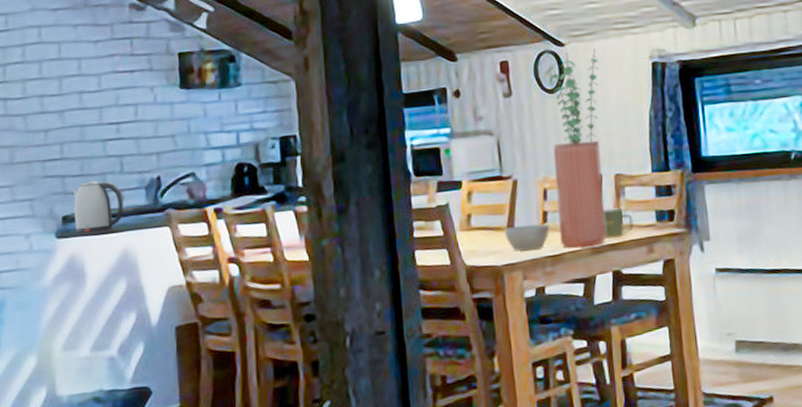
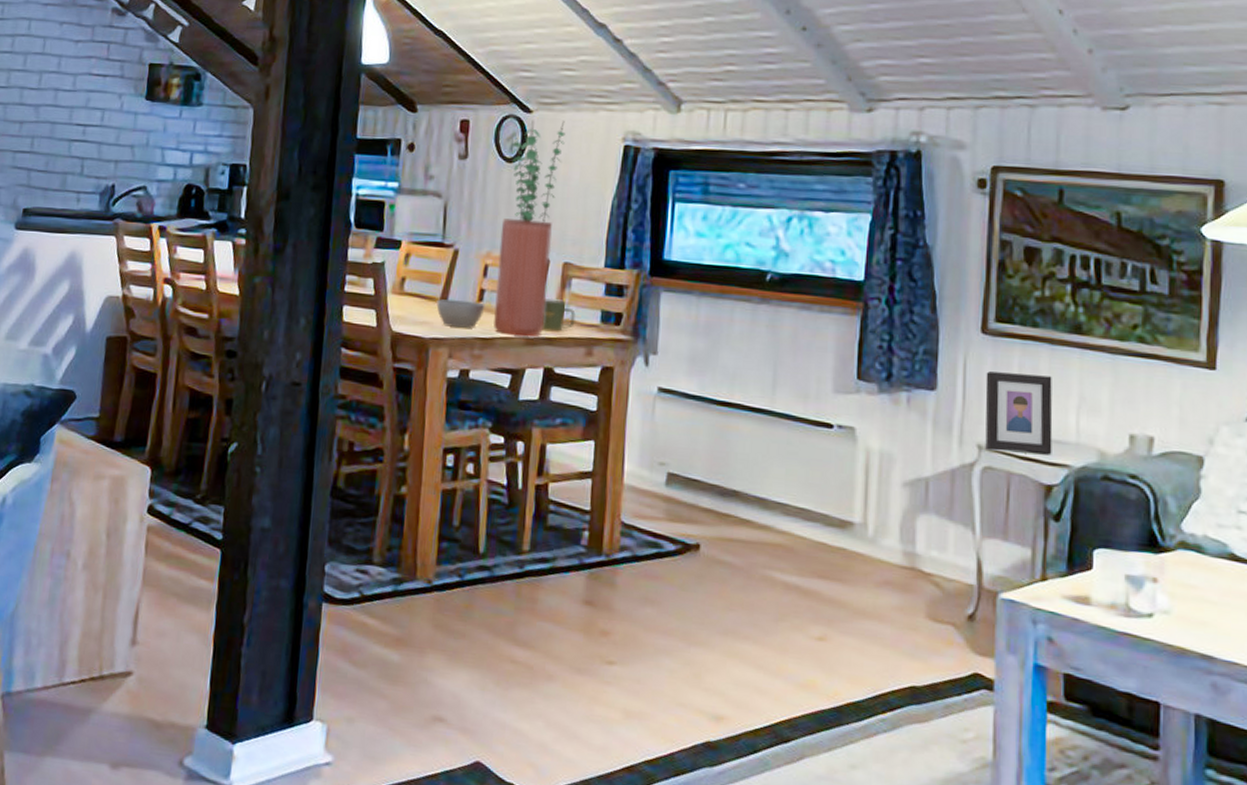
kettle: present [72,181,124,234] -> none [32,178,79,230]

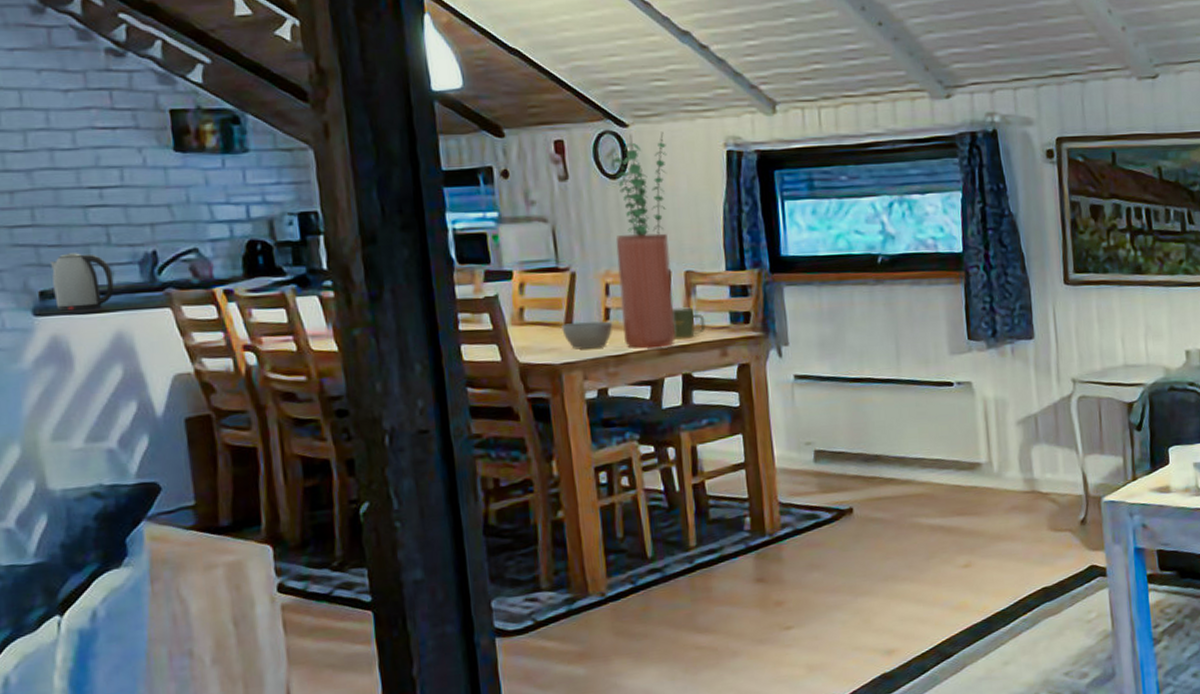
kettle: none [32,178,79,230] -> present [49,253,115,312]
picture frame: present [985,371,1053,455] -> none [1072,312,1130,382]

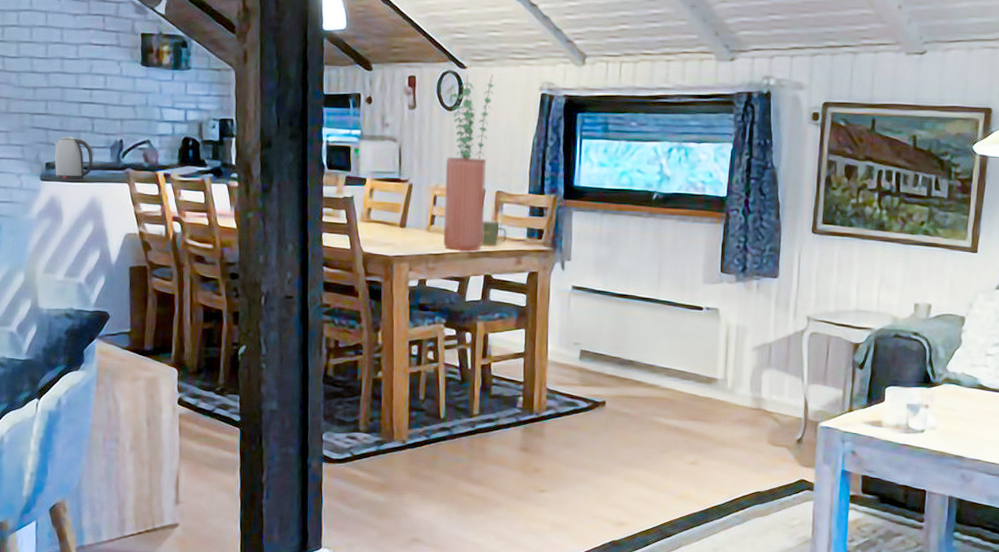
bowl: present [561,321,613,350] -> none [397,224,436,247]

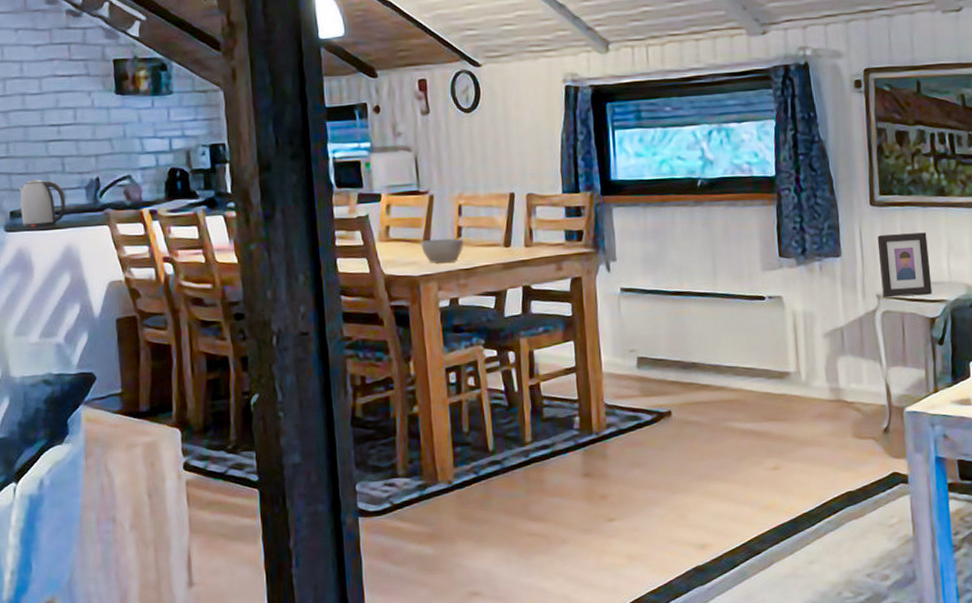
bowl: none [397,224,436,247] -> present [421,238,464,263]
vase: present [443,74,494,251] -> none [467,70,517,263]
mug: present [481,219,507,247] -> none [515,225,544,255]
picture frame: none [812,262,862,322] -> present [877,232,932,298]

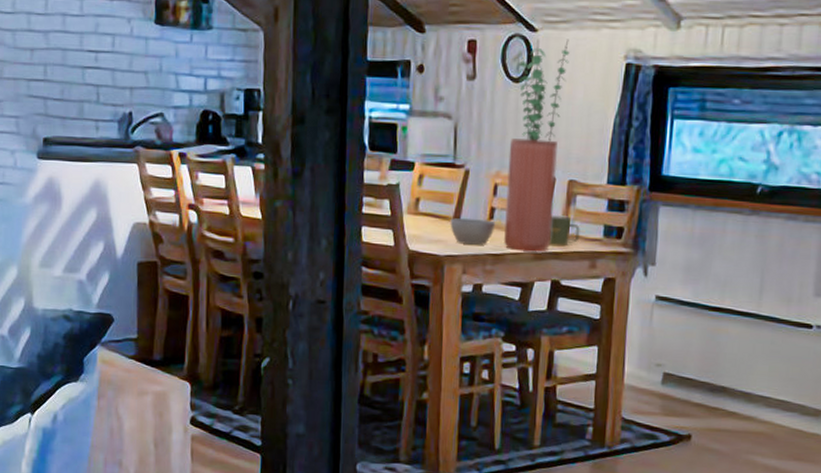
kettle: present [18,179,66,229] -> none [53,107,98,159]
vase: none [467,70,517,263] -> present [504,38,570,252]
mug: none [515,225,544,255] -> present [549,214,580,247]

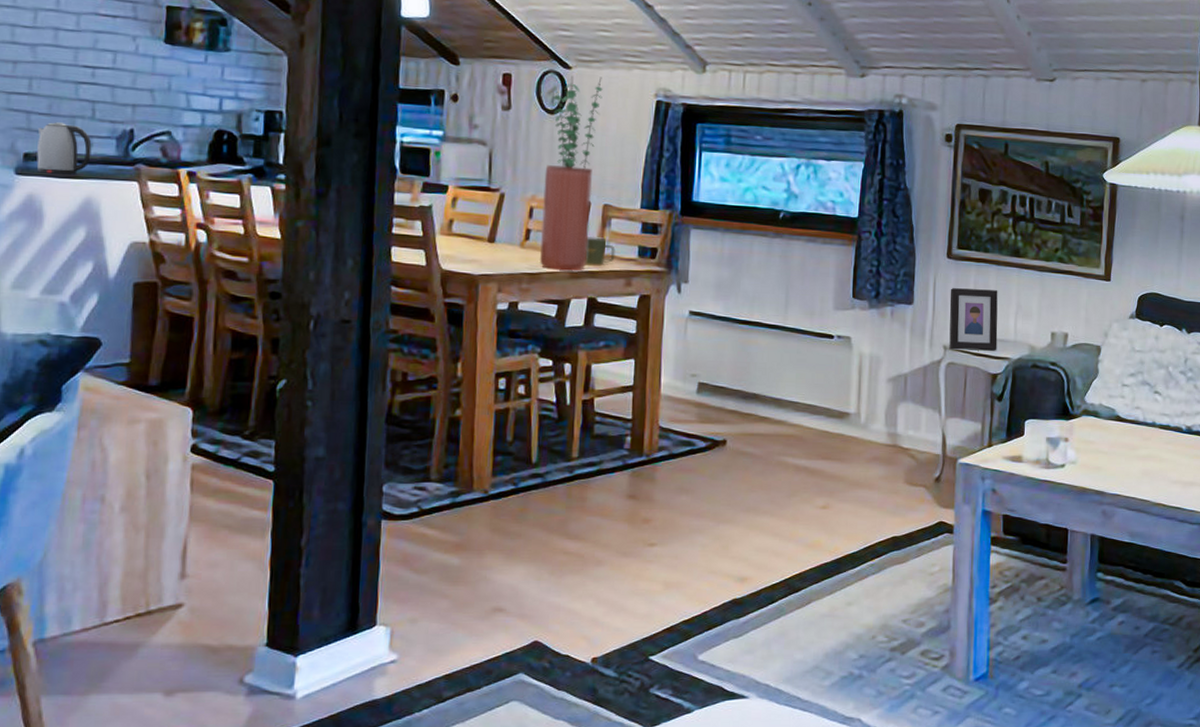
kettle: none [53,107,98,159] -> present [36,122,92,175]
bowl: present [450,218,496,245] -> none [484,239,532,265]

